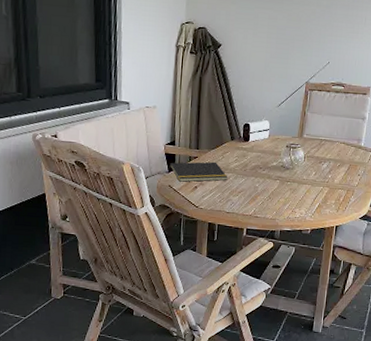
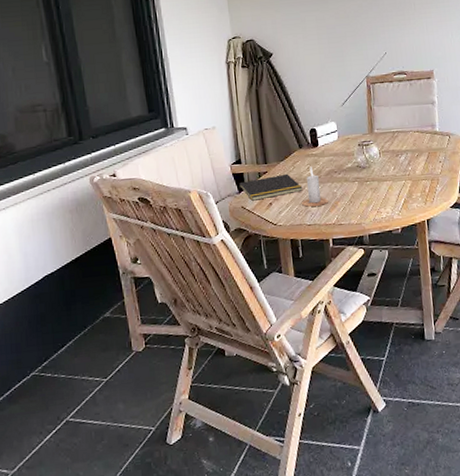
candle: none [225,159,249,197] -> present [302,166,328,207]

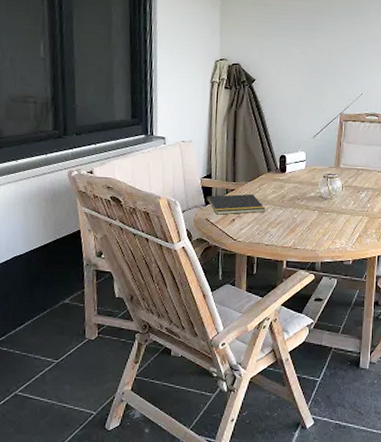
candle: present [302,166,328,207] -> none [263,190,288,228]

